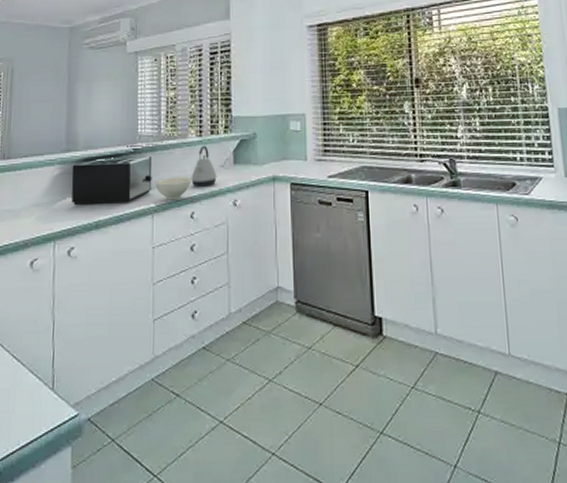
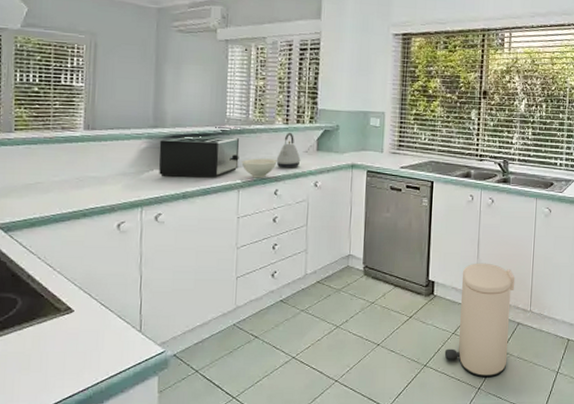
pedal bin: none [404,291,488,451] -> present [444,263,515,378]

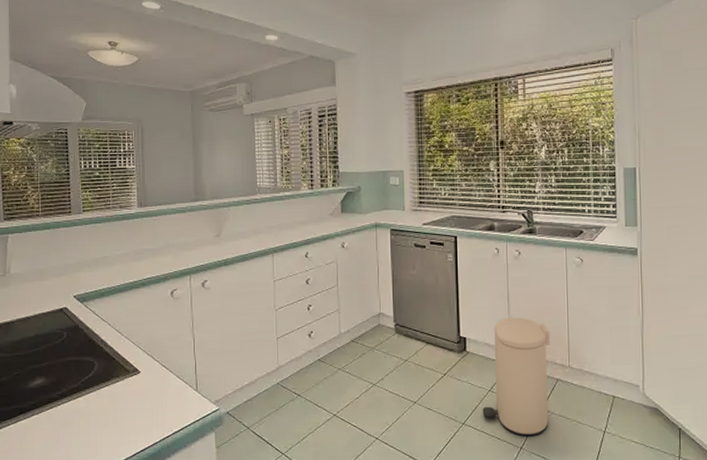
toaster: present [159,136,239,179] -> none [201,206,271,247]
bowl: present [241,158,277,178] -> none [273,223,306,243]
kettle: present [276,132,301,168] -> none [304,196,327,231]

